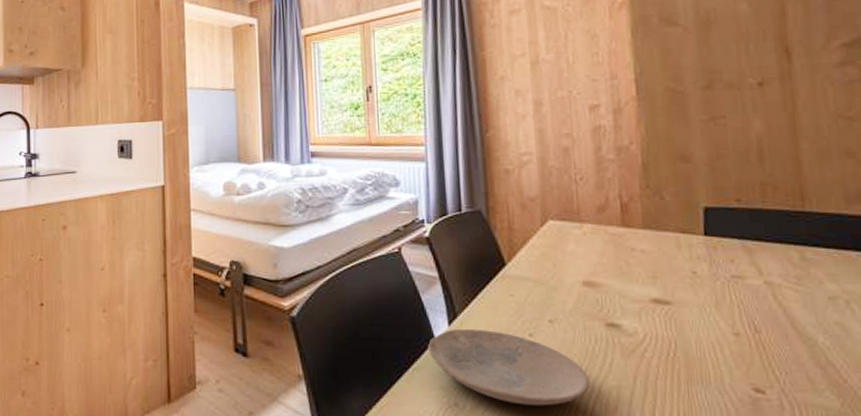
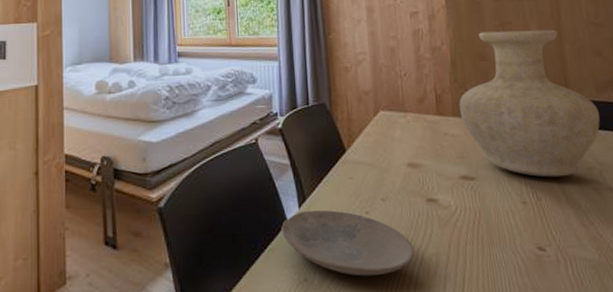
vase: none [651,125,849,306] -> present [459,29,600,177]

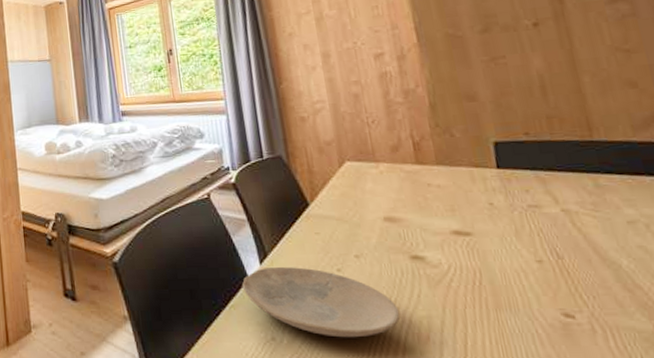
vase: present [459,29,600,177] -> none [443,60,642,232]

